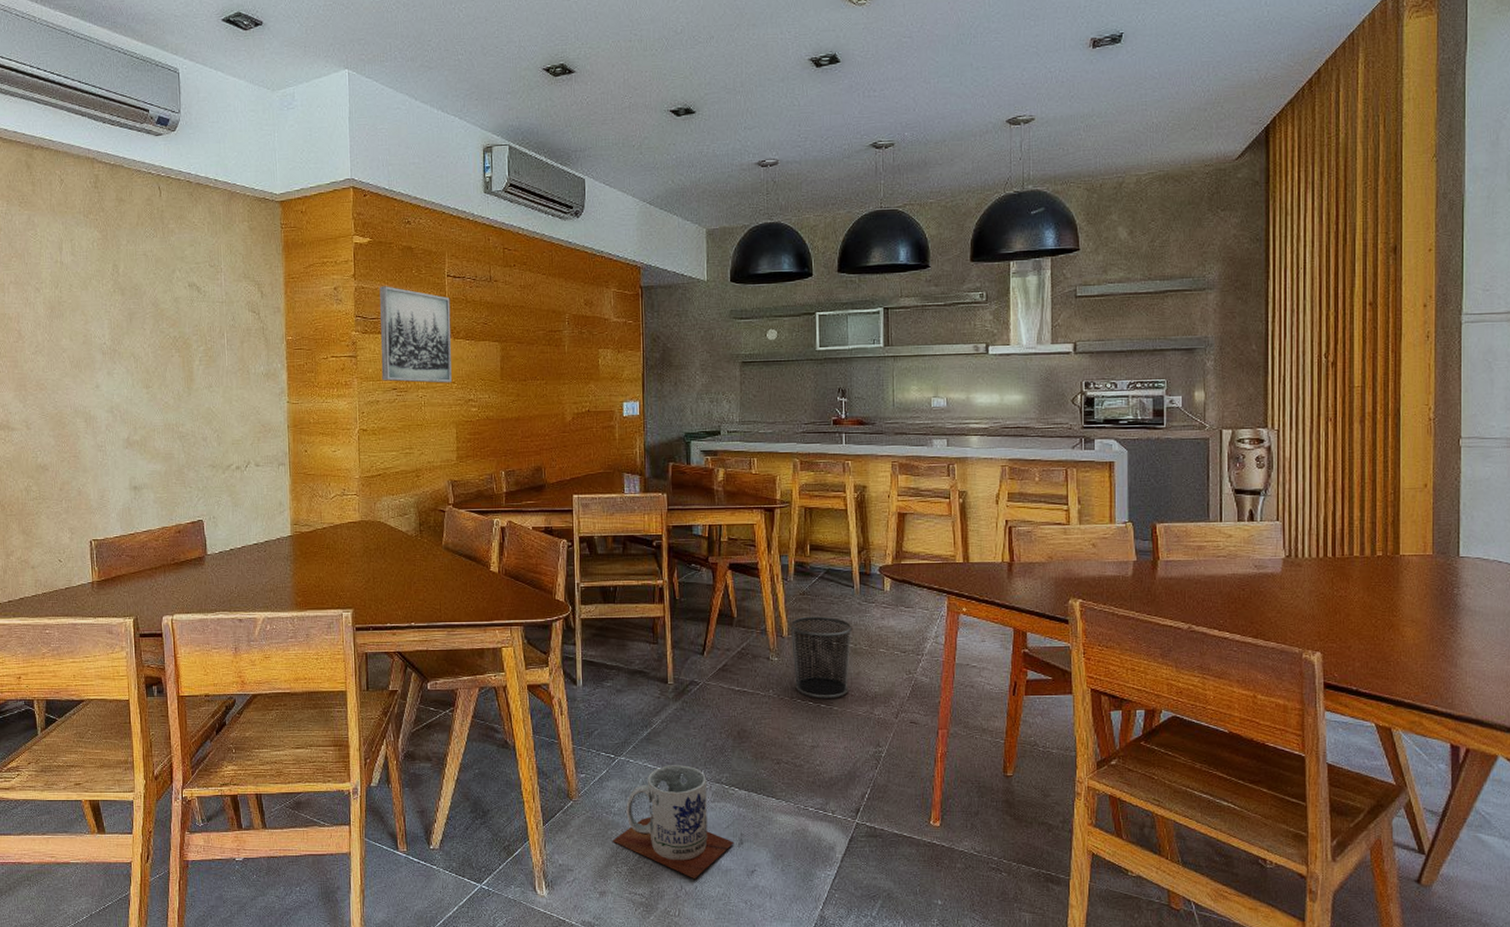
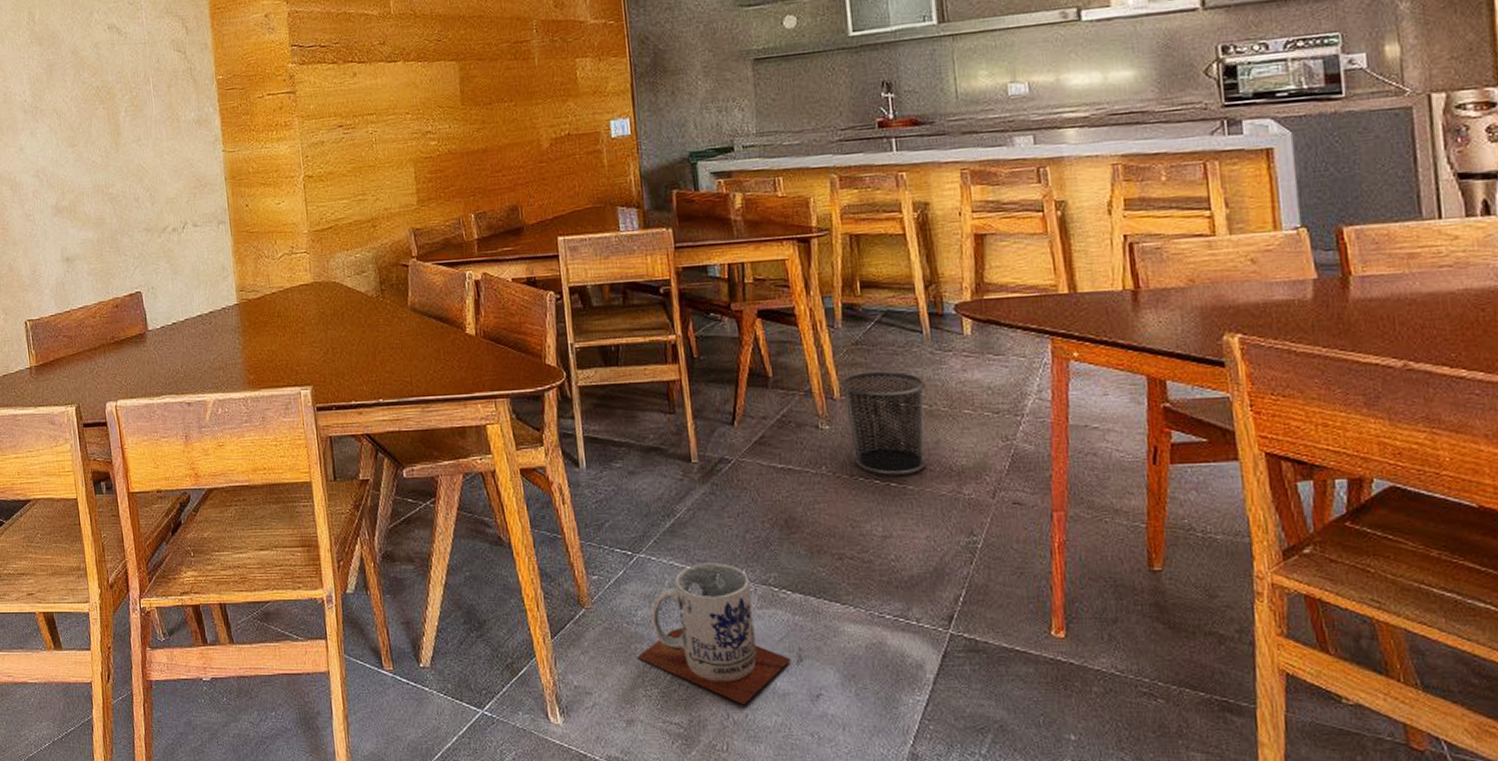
wall art: present [380,286,452,383] -> none [315,7,405,118]

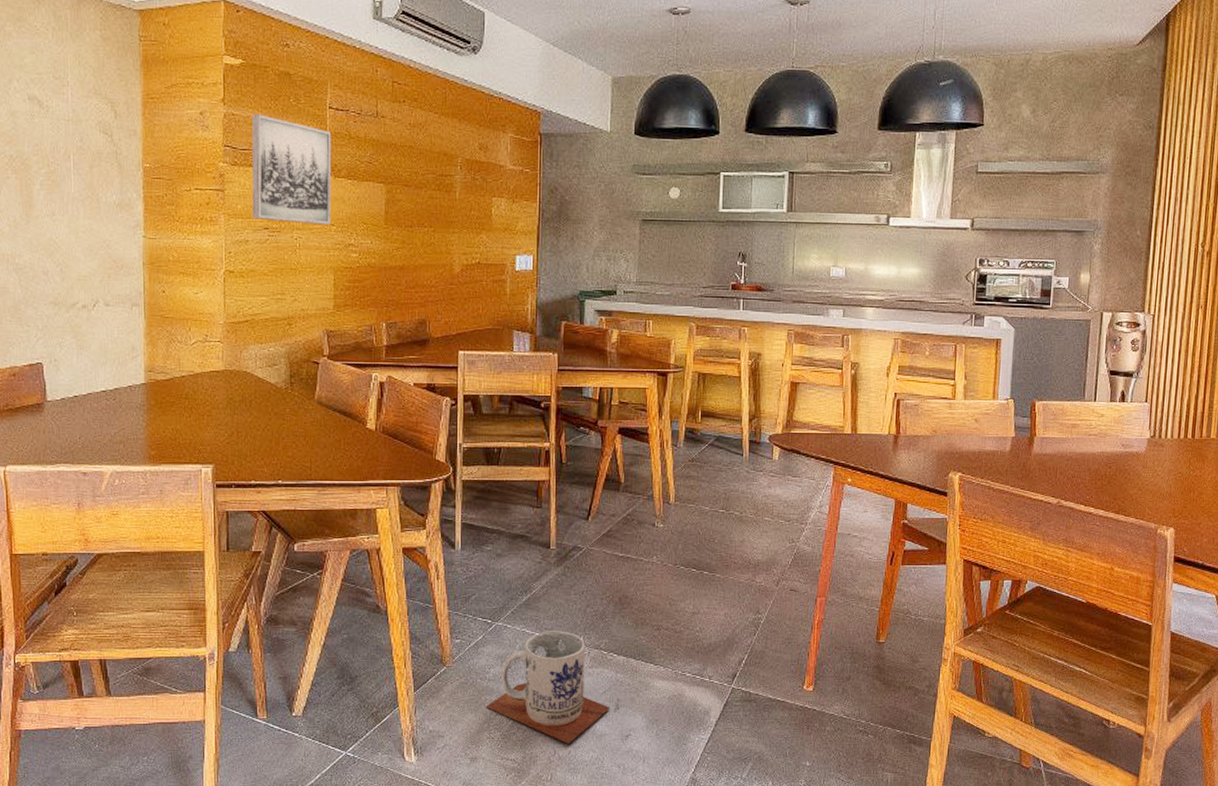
wall art: none [315,7,405,118] -> present [251,114,332,225]
waste bin: present [842,370,926,476] -> none [677,483,739,566]

